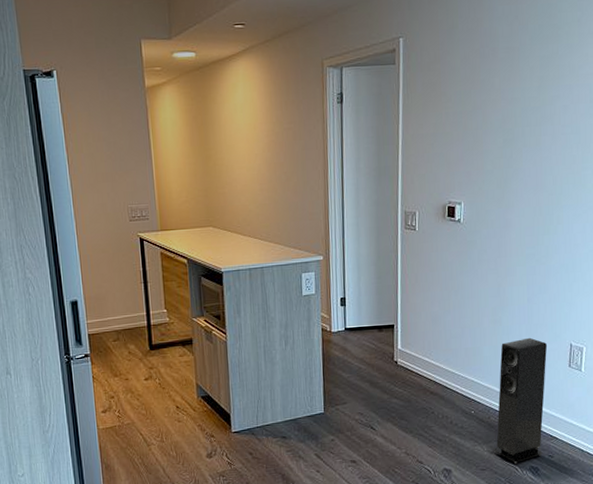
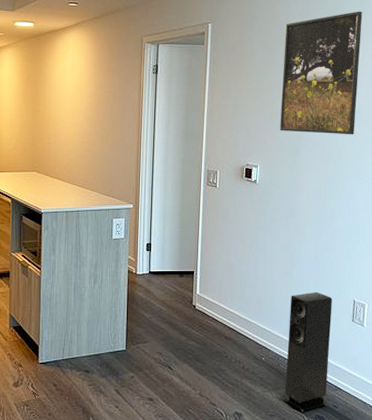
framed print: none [486,9,581,161] -> present [280,11,363,135]

